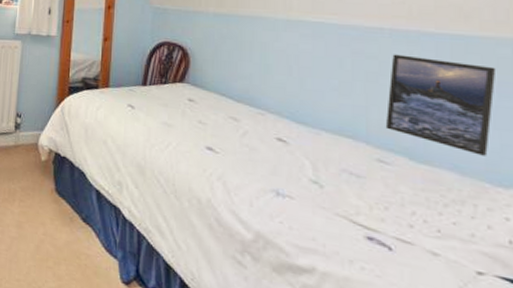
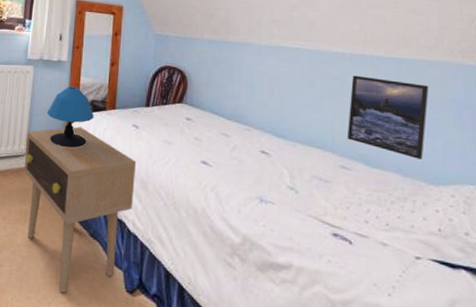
side table: none [13,105,133,278] -> present [24,126,137,293]
table lamp: none [35,62,86,128] -> present [46,86,94,148]

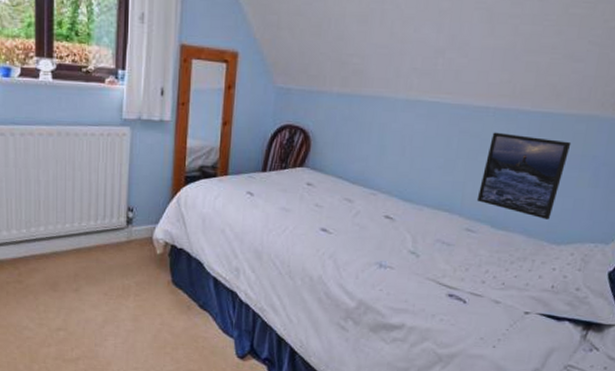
side table: present [24,126,137,293] -> none [125,195,251,362]
table lamp: present [46,86,94,148] -> none [148,150,203,219]

